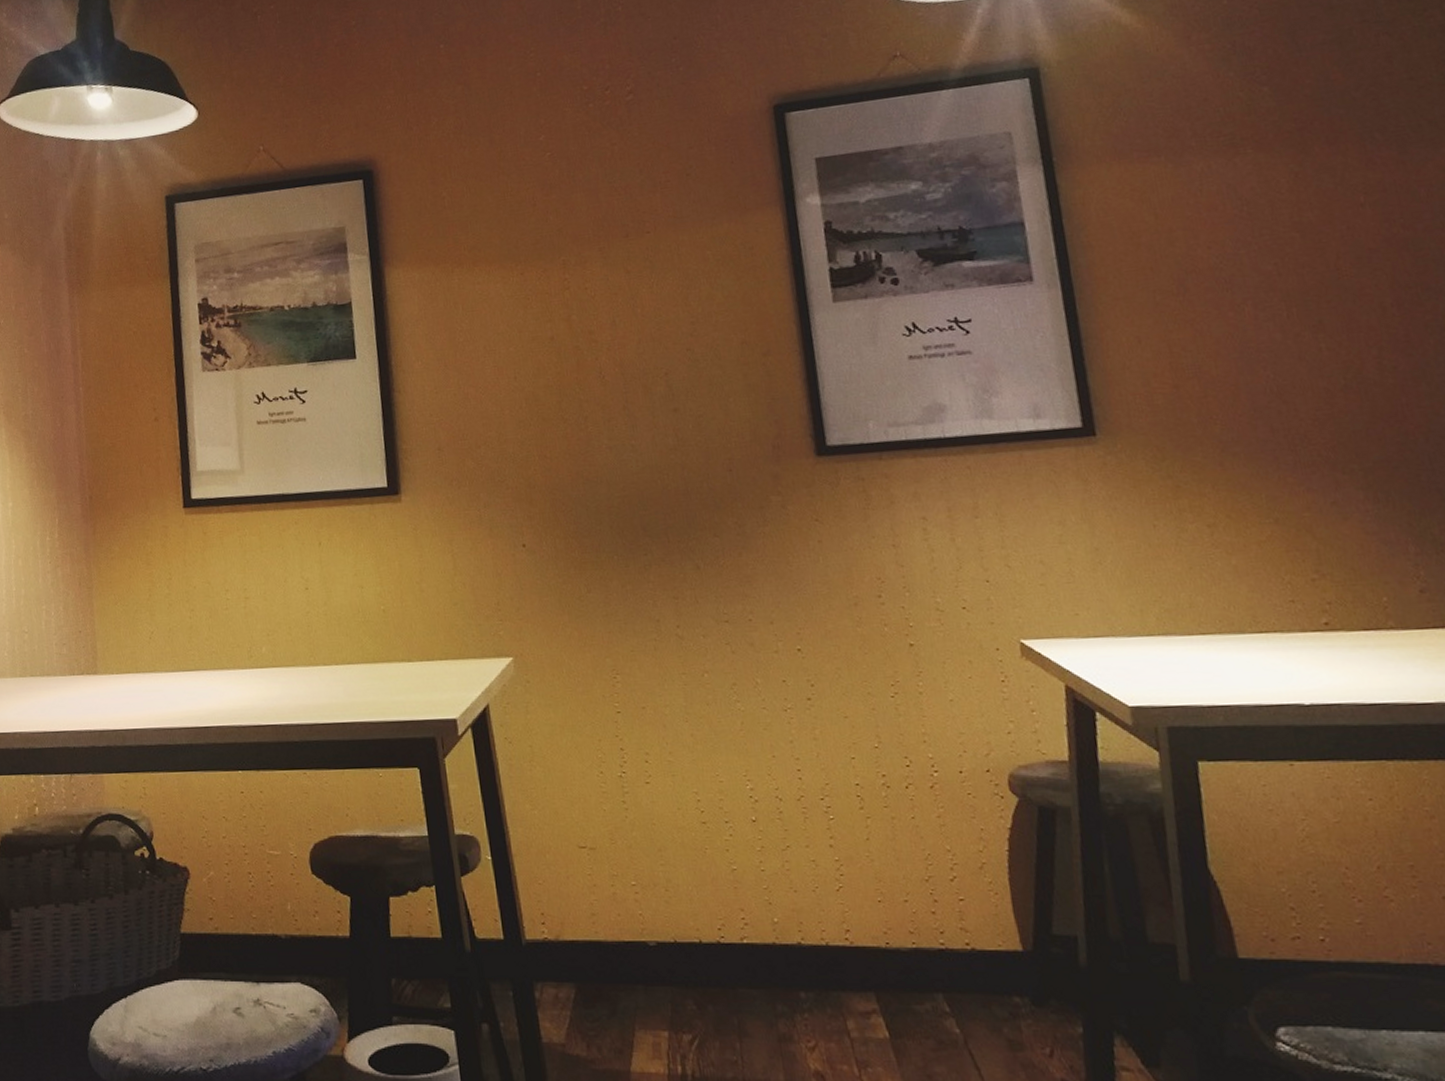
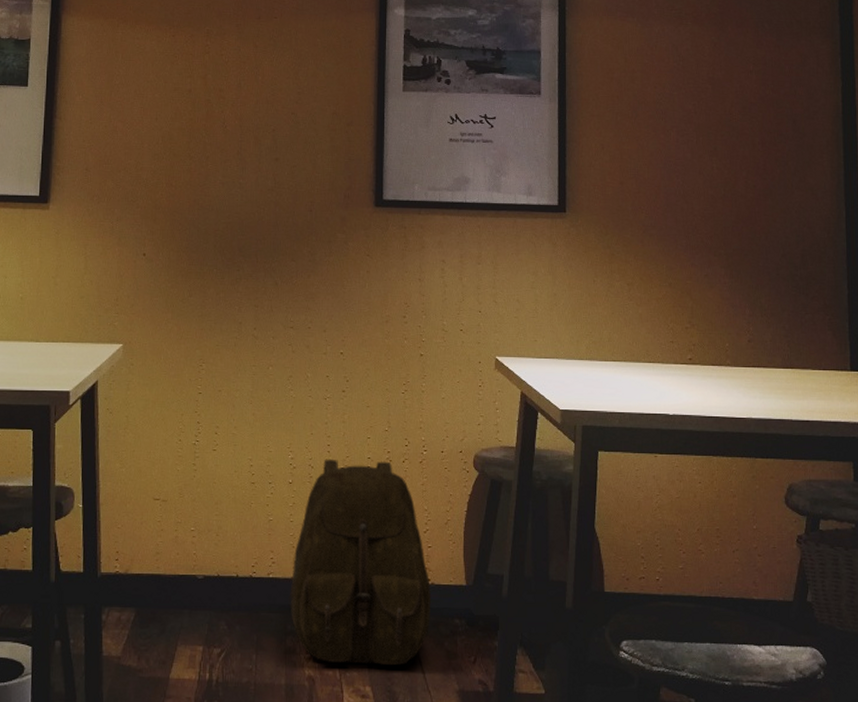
backpack: none [772,787,978,1059] -> present [288,459,432,666]

